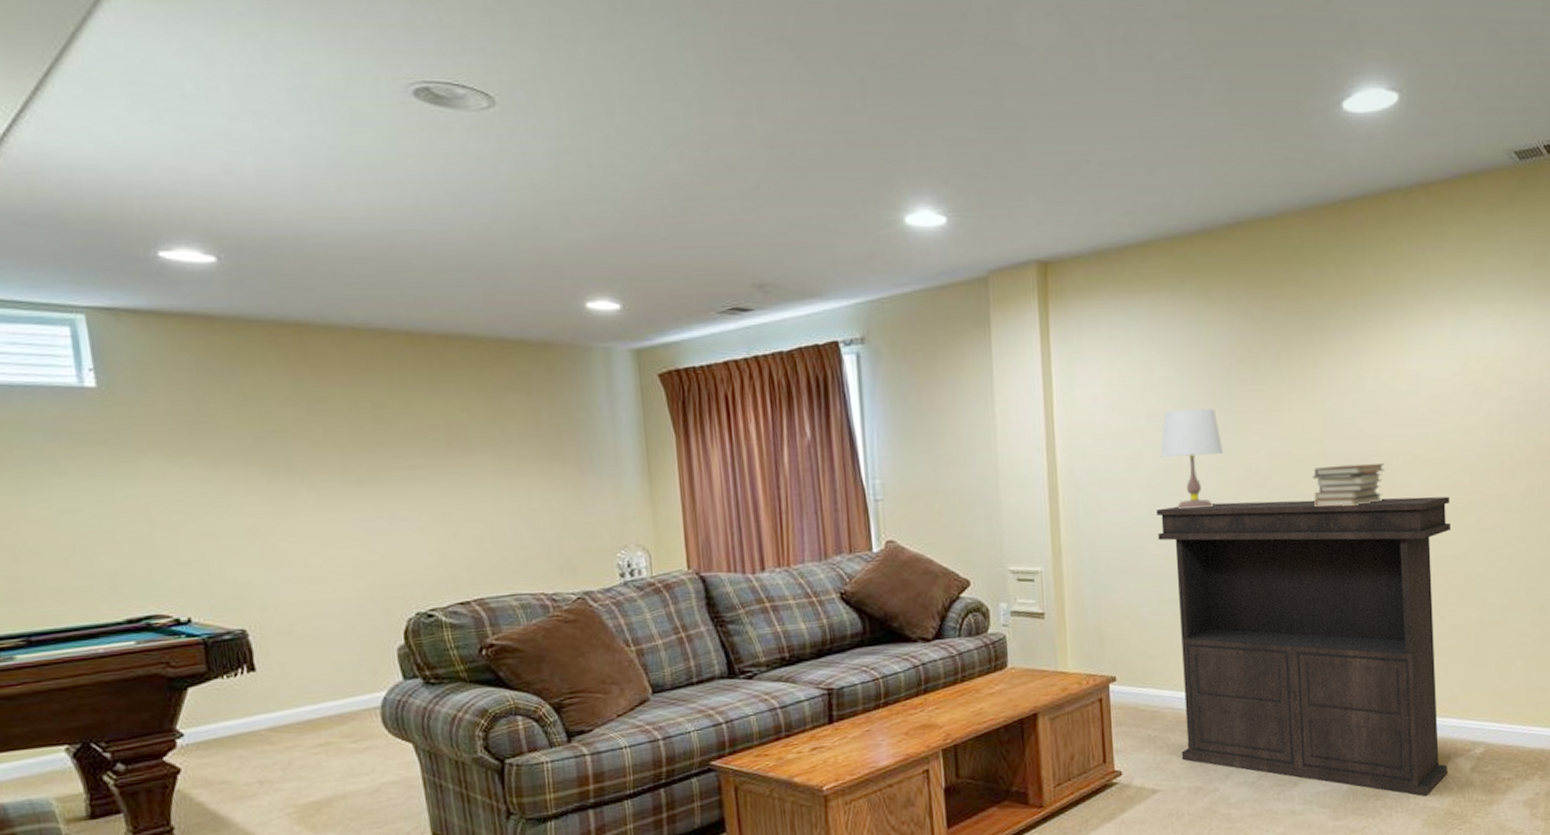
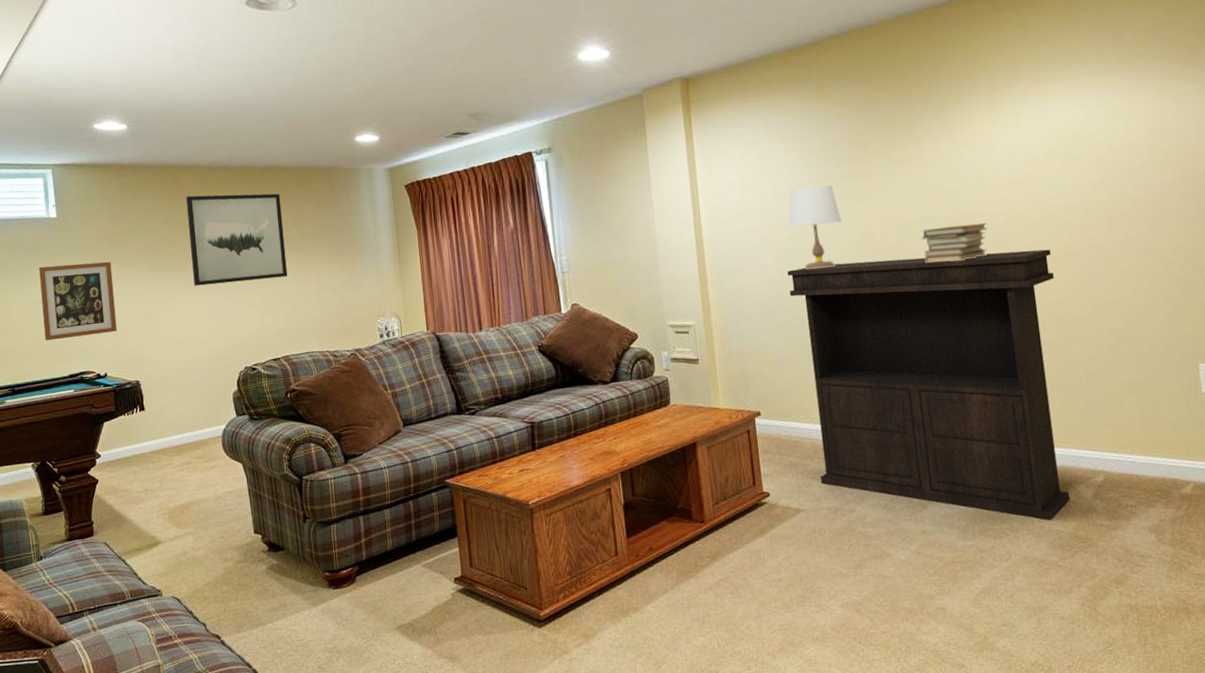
wall art: none [67,456,207,570] -> present [39,261,117,341]
wall art: none [317,368,482,498] -> present [185,193,288,286]

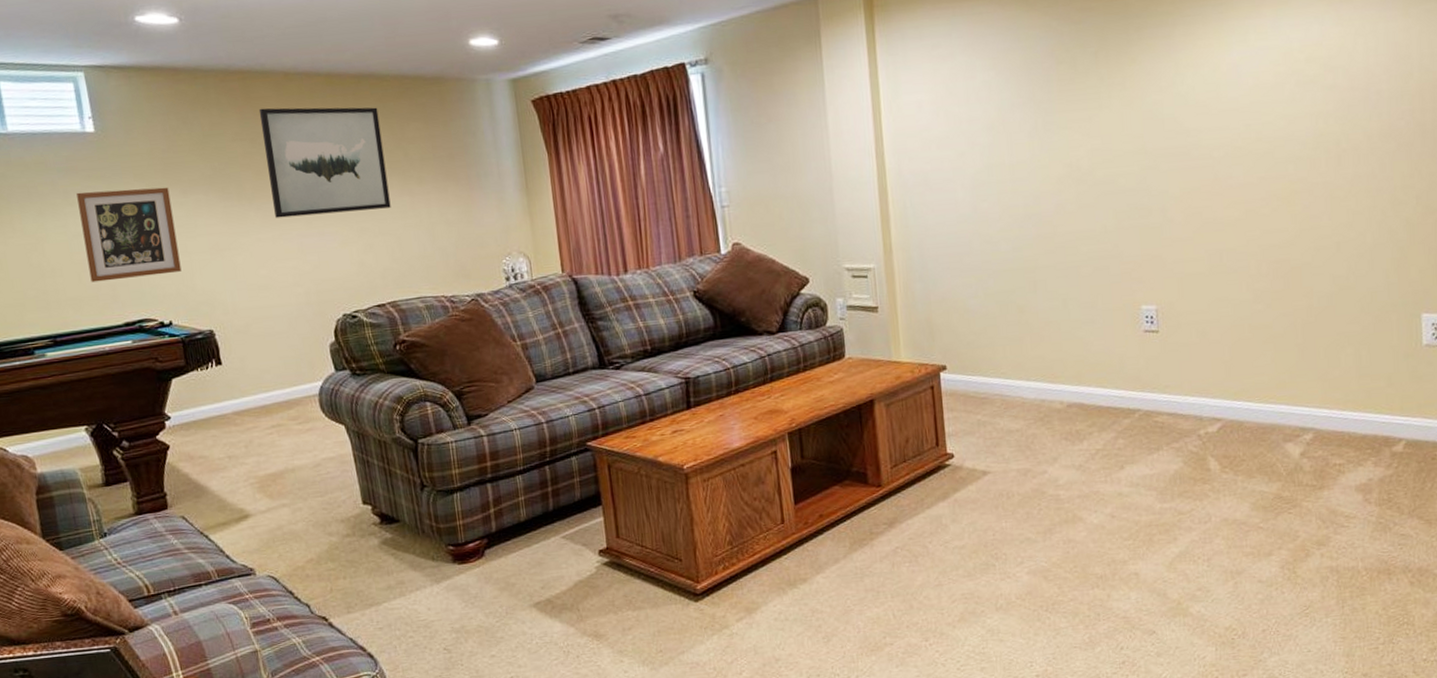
console table: present [787,249,1070,521] -> none [981,186,1276,481]
table lamp: present [788,185,842,270] -> none [983,110,1045,207]
book stack: present [921,223,988,263] -> none [1133,156,1206,200]

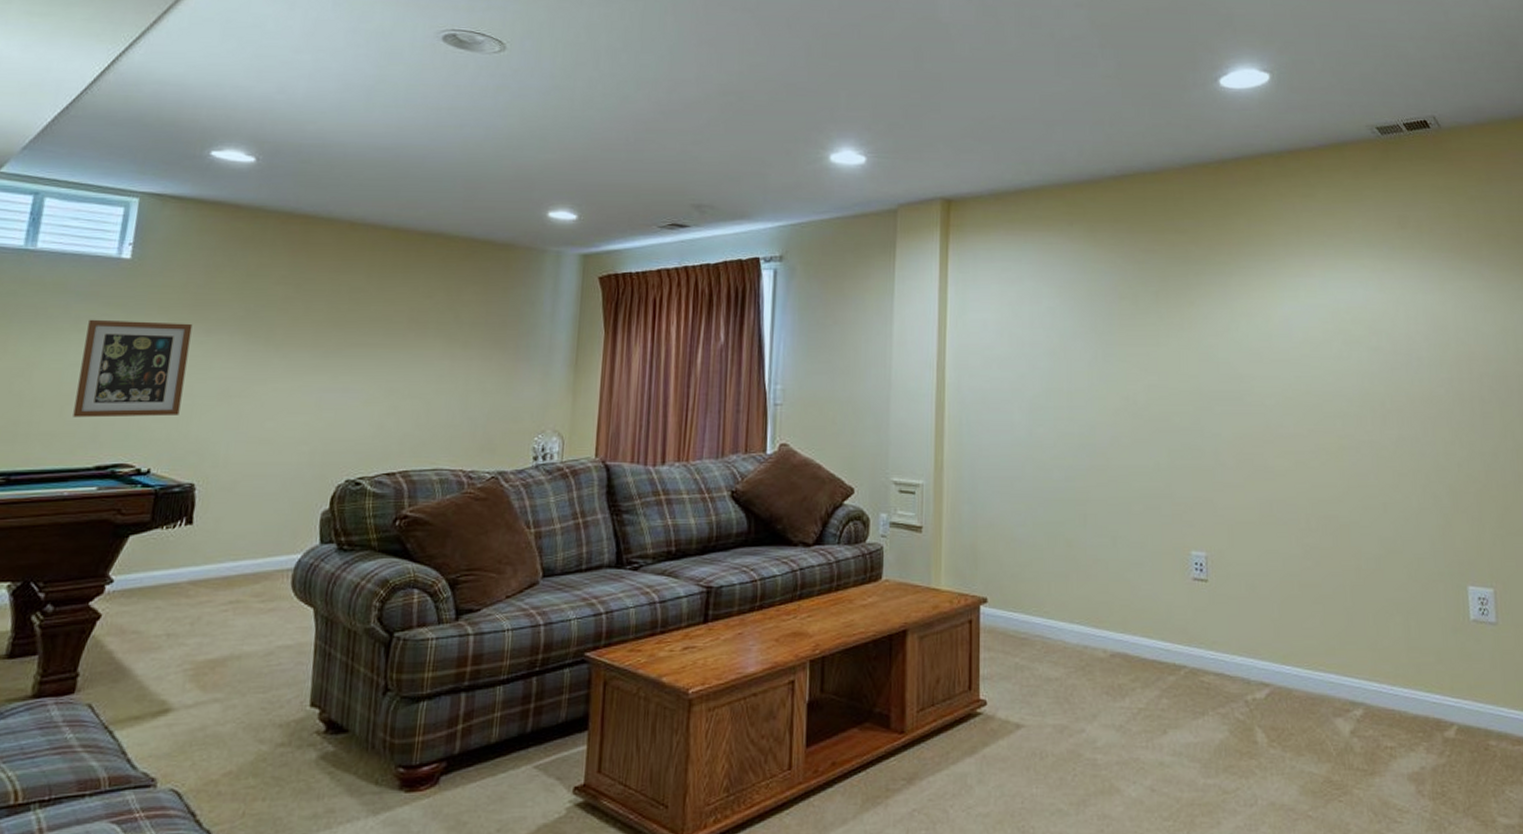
wall art: present [258,107,391,218] -> none [300,254,439,370]

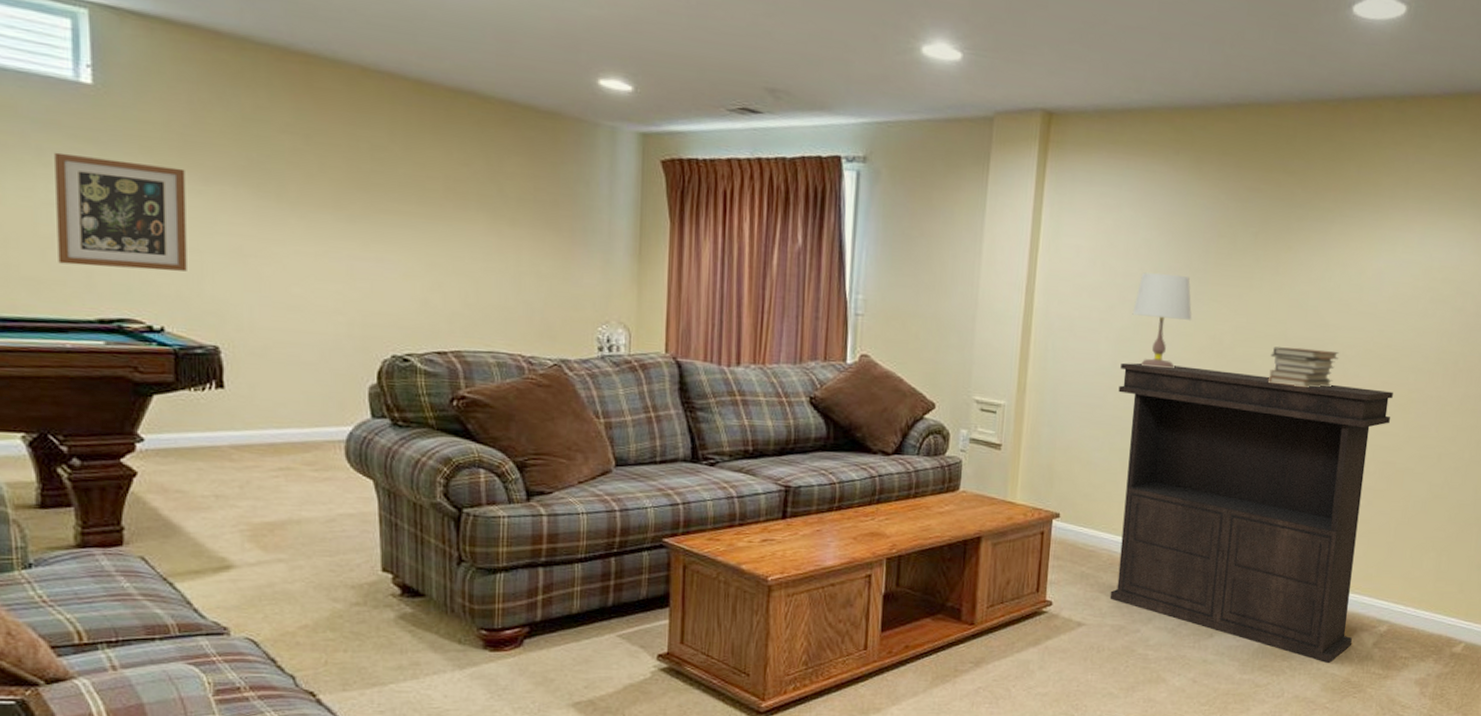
console table: none [1036,430,1325,760] -> present [1109,363,1393,664]
table lamp: none [1043,339,1103,434] -> present [1132,272,1192,369]
book stack: none [1187,401,1258,442] -> present [1268,346,1339,388]

